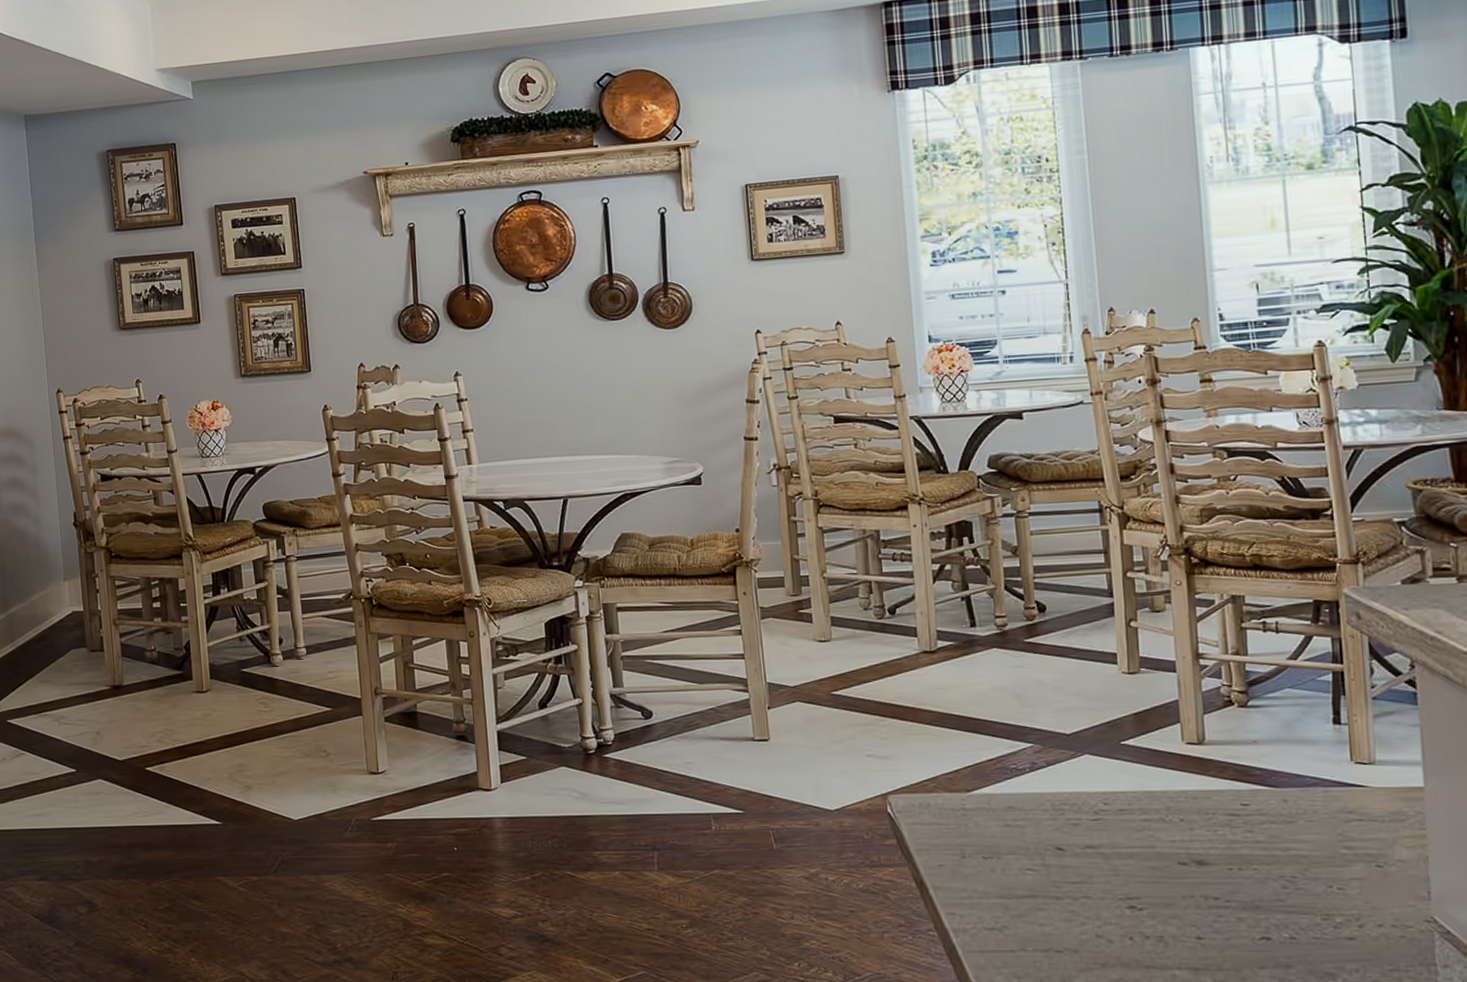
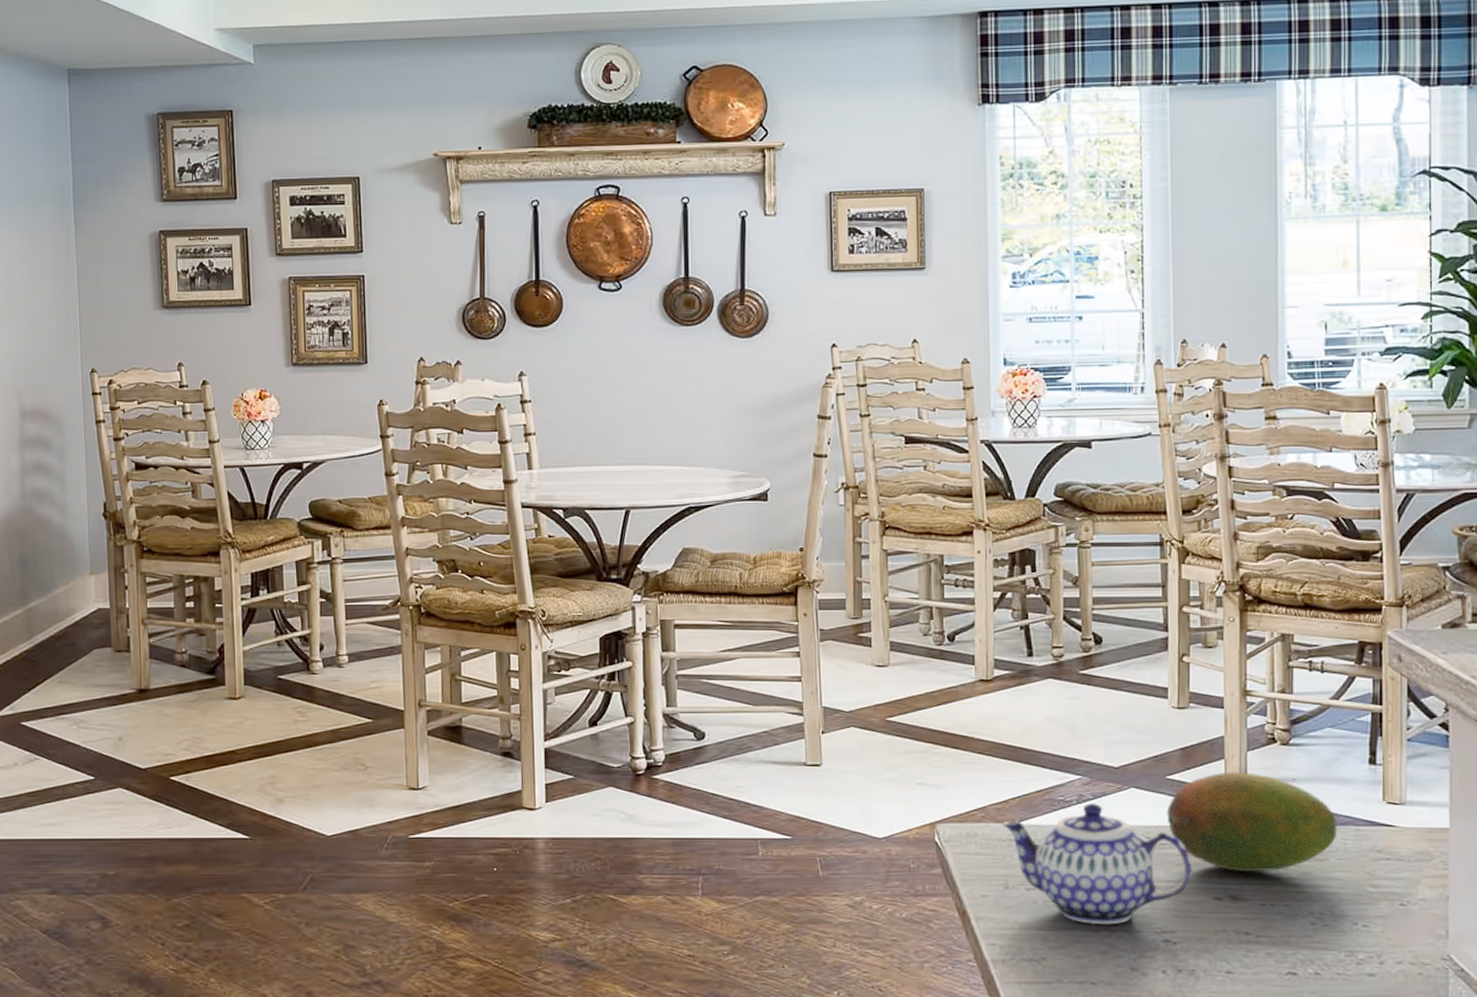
teapot: none [955,771,1154,893] -> present [1002,803,1193,925]
fruit: none [1123,735,1304,836] -> present [1166,771,1338,873]

